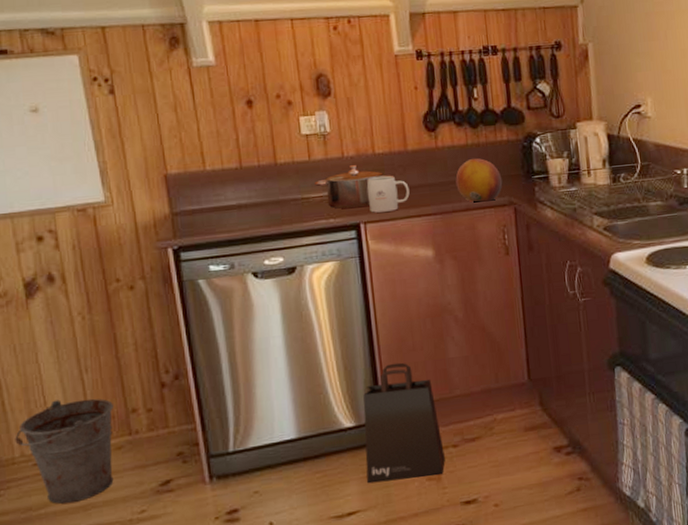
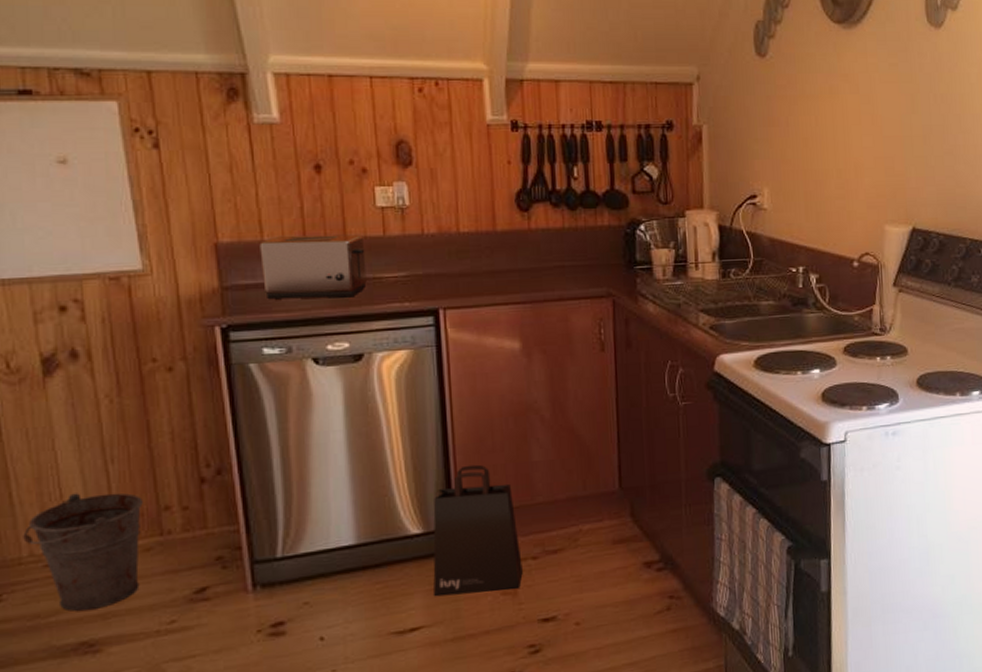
toaster: none [202,160,296,223] -> present [259,234,367,300]
cooking pot: present [315,165,395,209] -> none [389,244,481,292]
mug: present [366,175,410,213] -> none [448,257,497,299]
fruit: present [455,158,503,203] -> none [549,243,601,293]

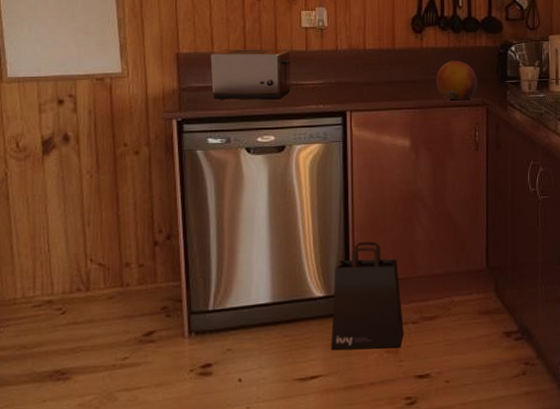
bucket: present [23,493,143,611] -> none [18,249,109,345]
fruit: none [549,243,601,293] -> present [436,60,478,102]

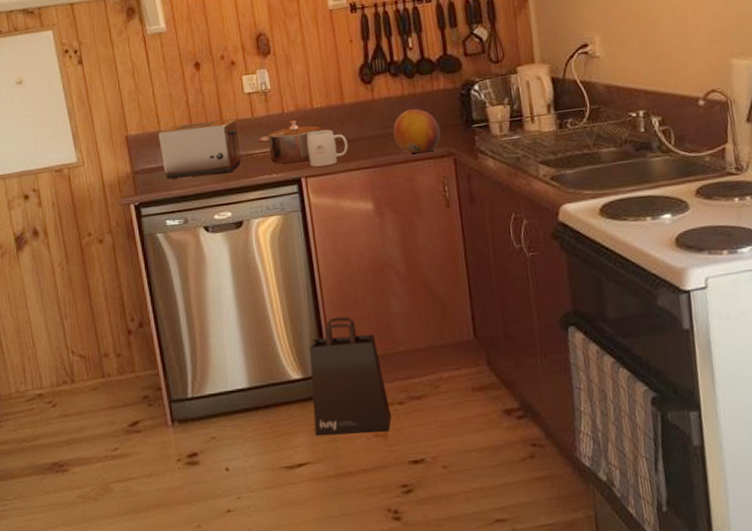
cooking pot: none [309,58,381,97] -> present [258,120,333,164]
mug: none [355,69,393,104] -> present [306,129,348,167]

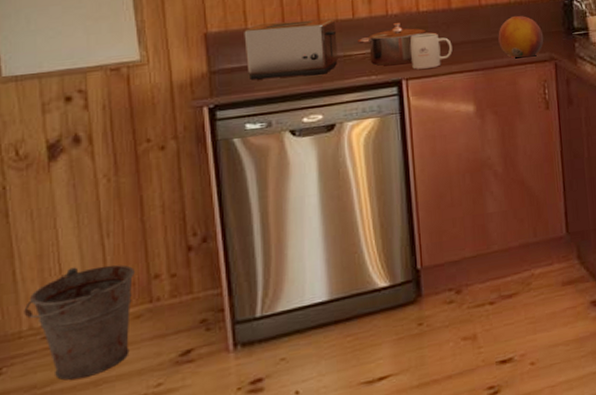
bucket: none [11,342,91,437] -> present [24,264,135,380]
shopping bag: present [309,316,391,436] -> none [399,219,481,345]

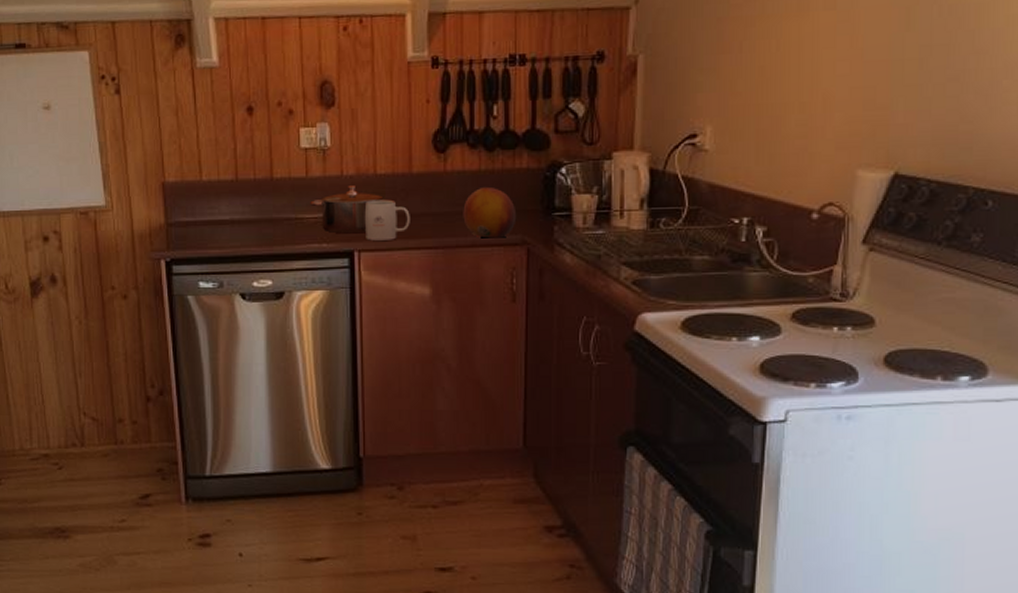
bucket: present [24,264,135,380] -> none [16,400,102,501]
toaster: present [244,18,338,81] -> none [199,175,290,237]

